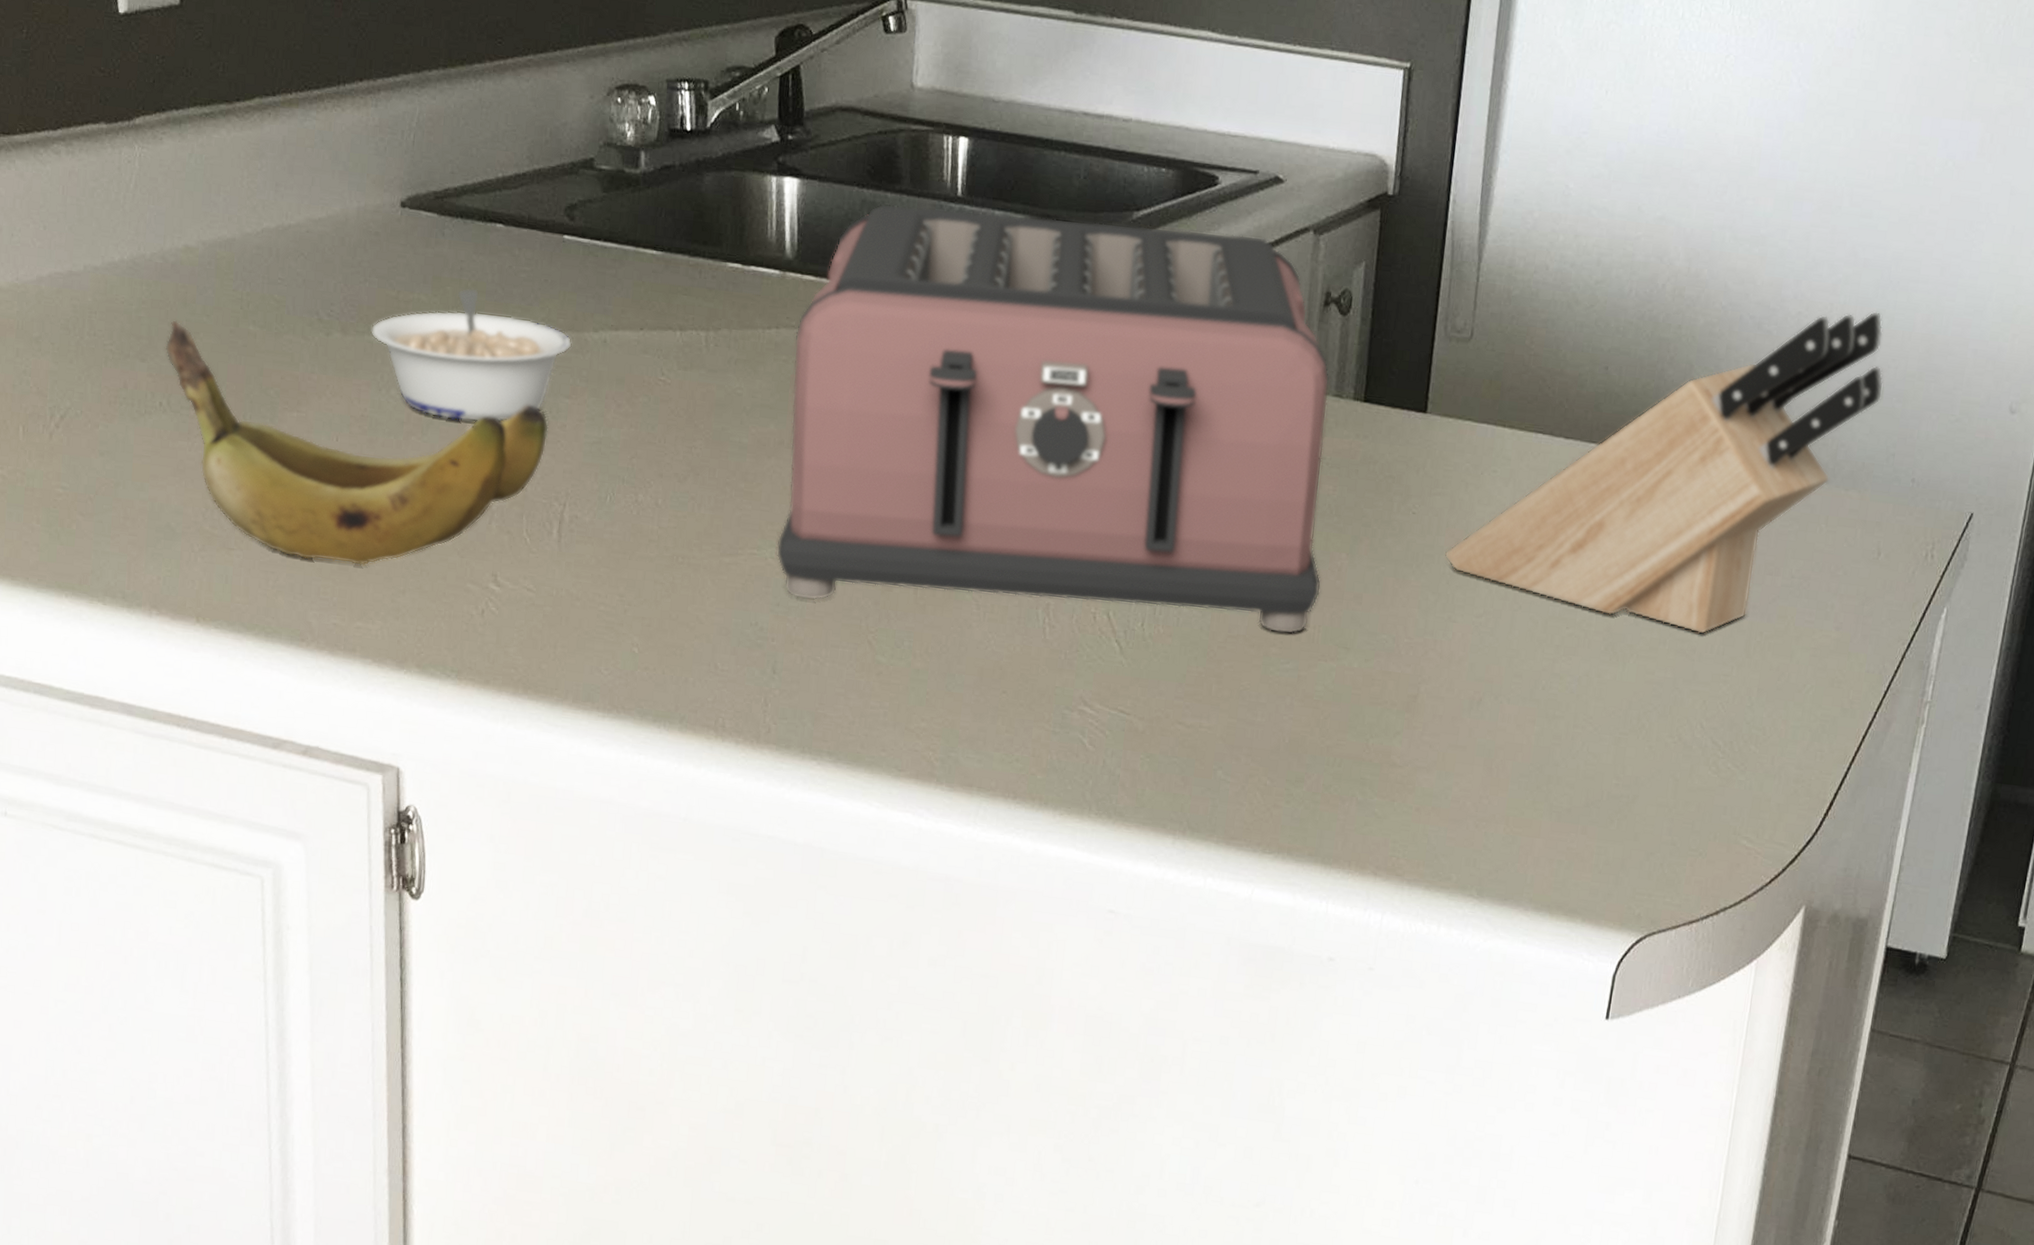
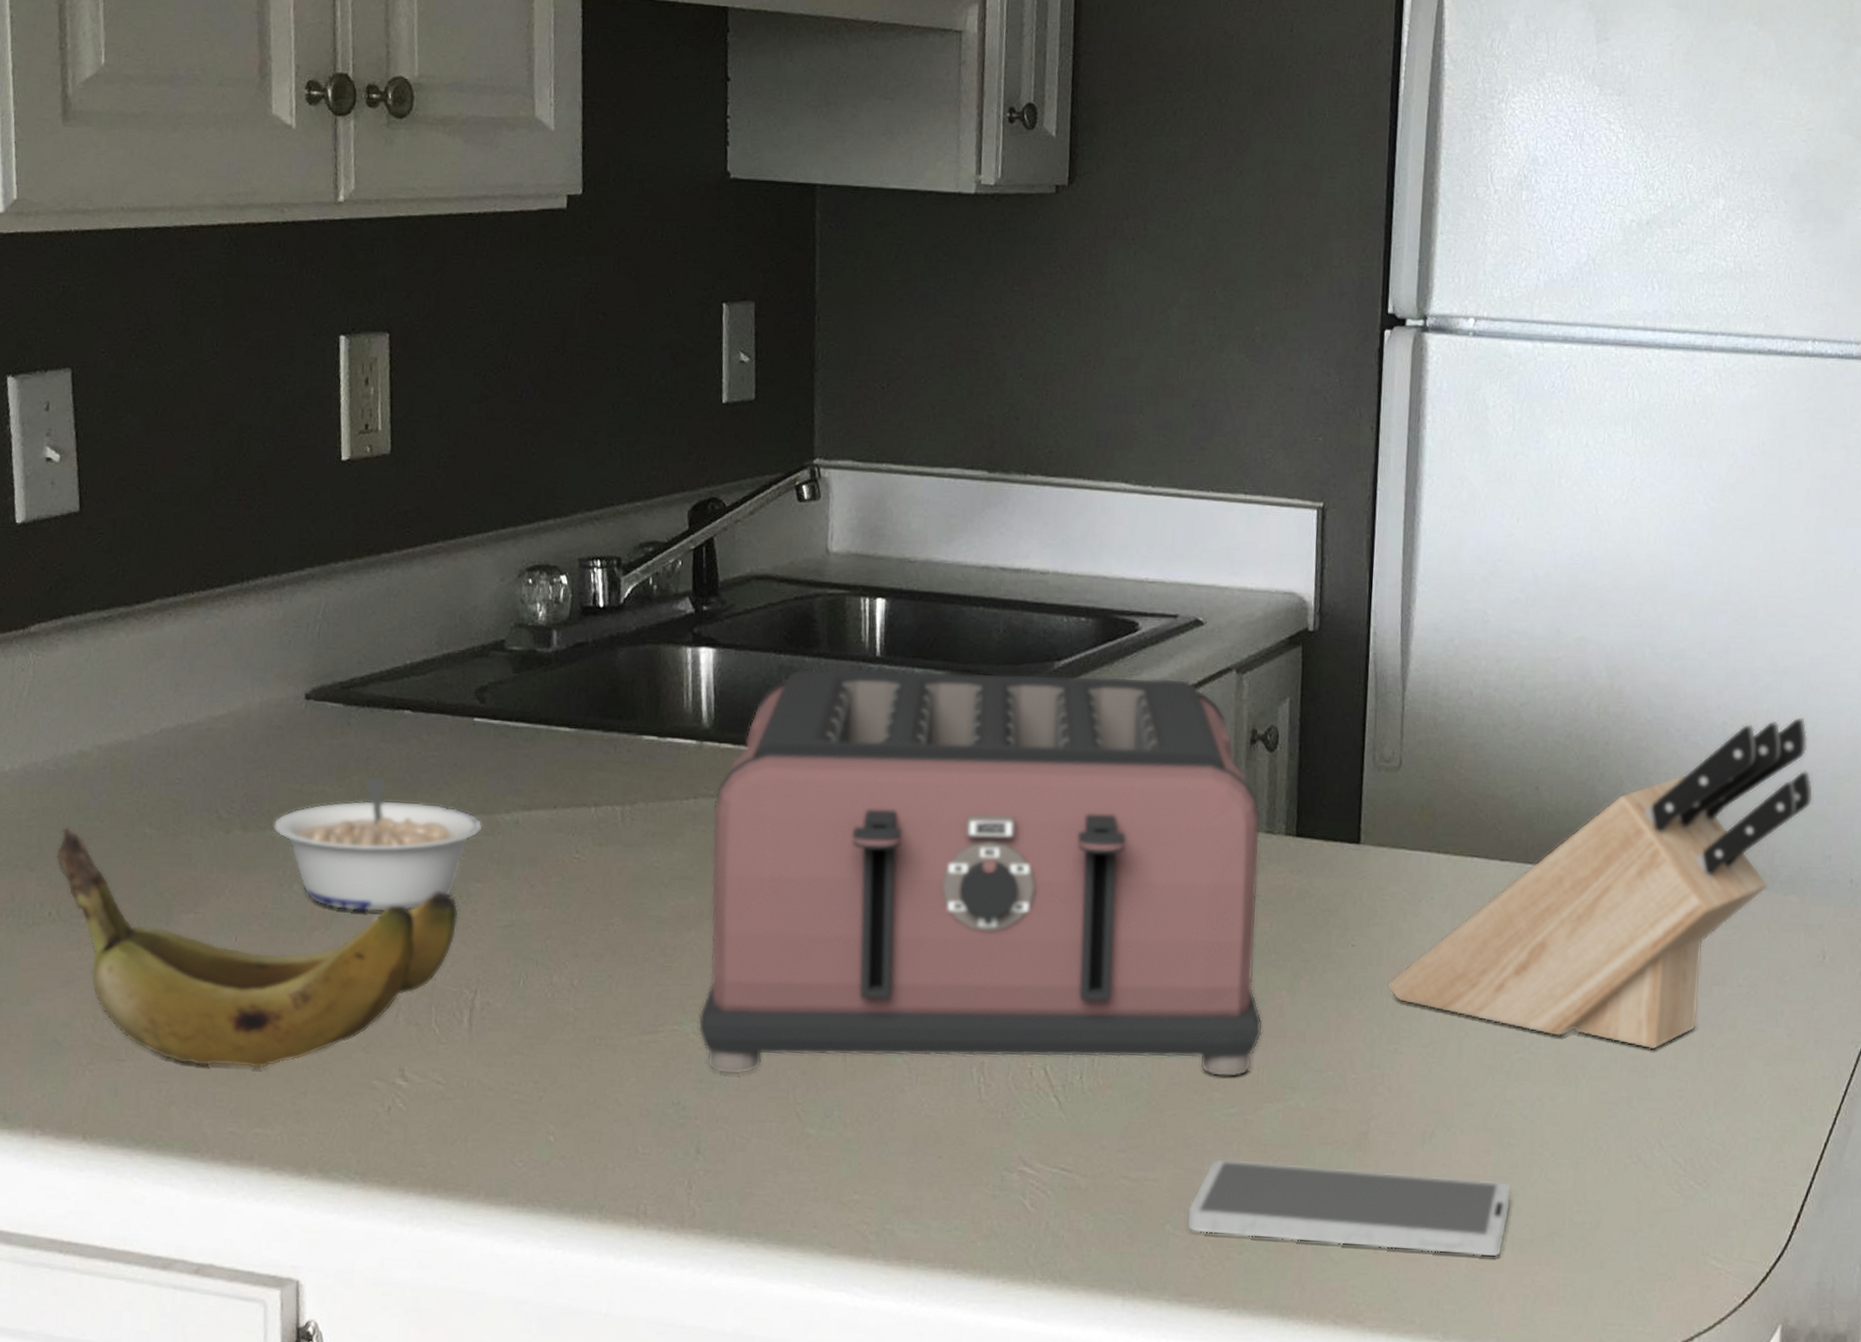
smartphone: none [1237,711,1555,823] -> present [1186,1158,1513,1257]

